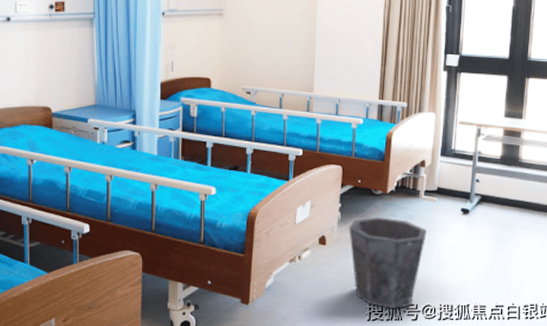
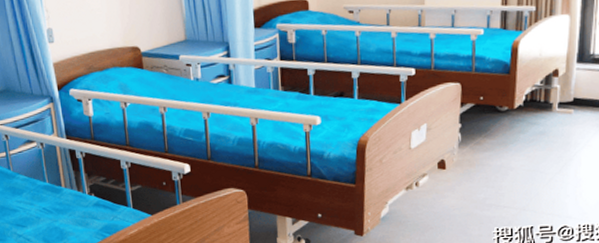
waste bin: present [349,217,428,309] -> none [471,135,563,232]

